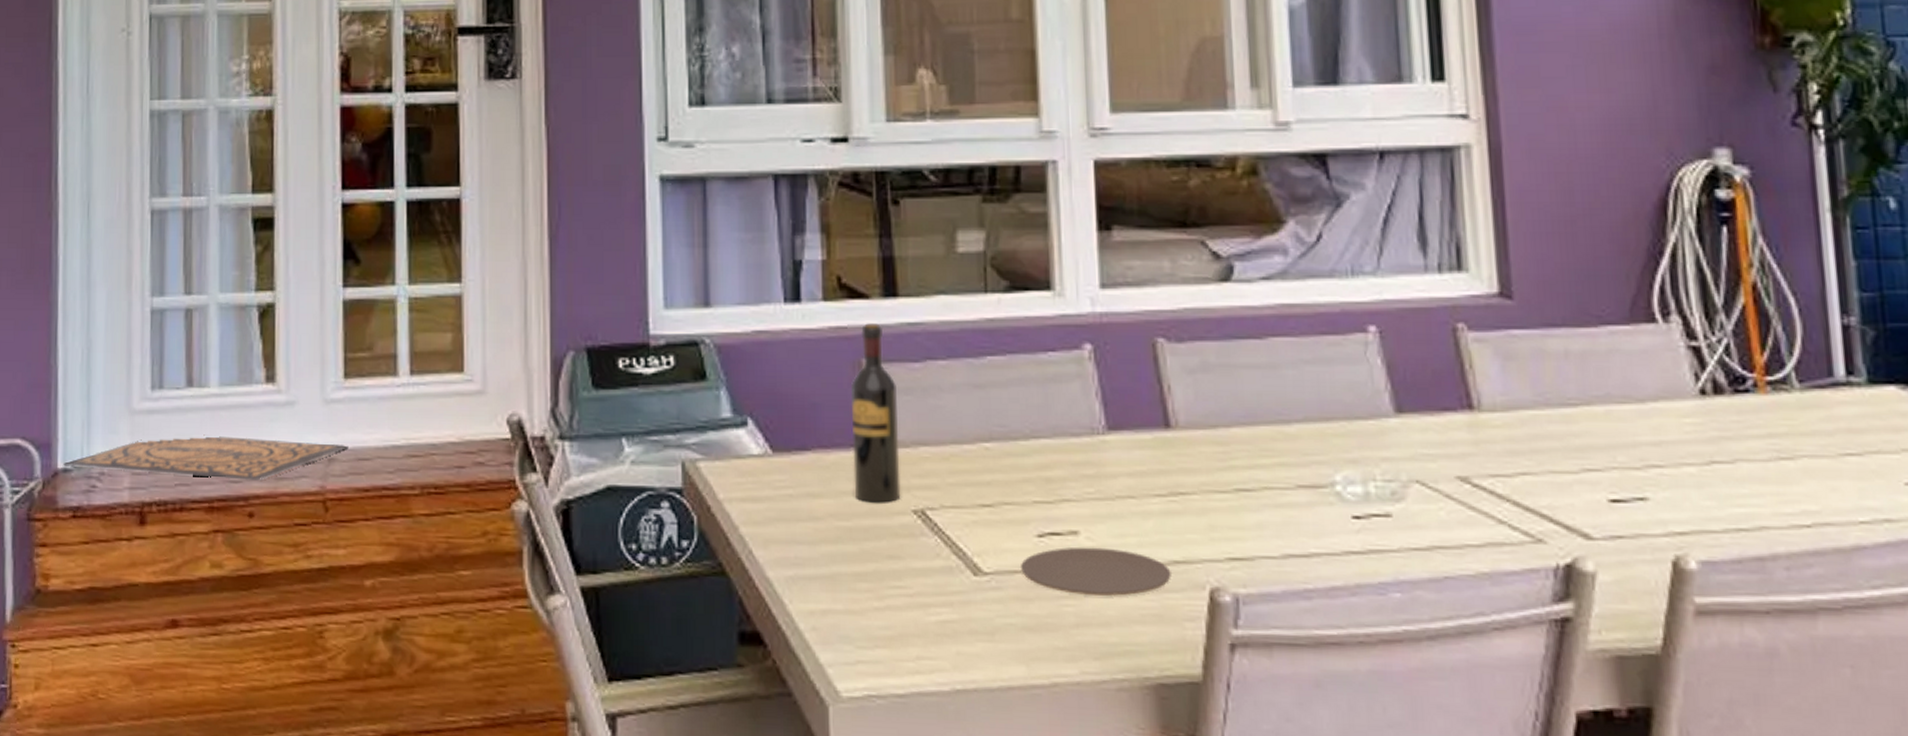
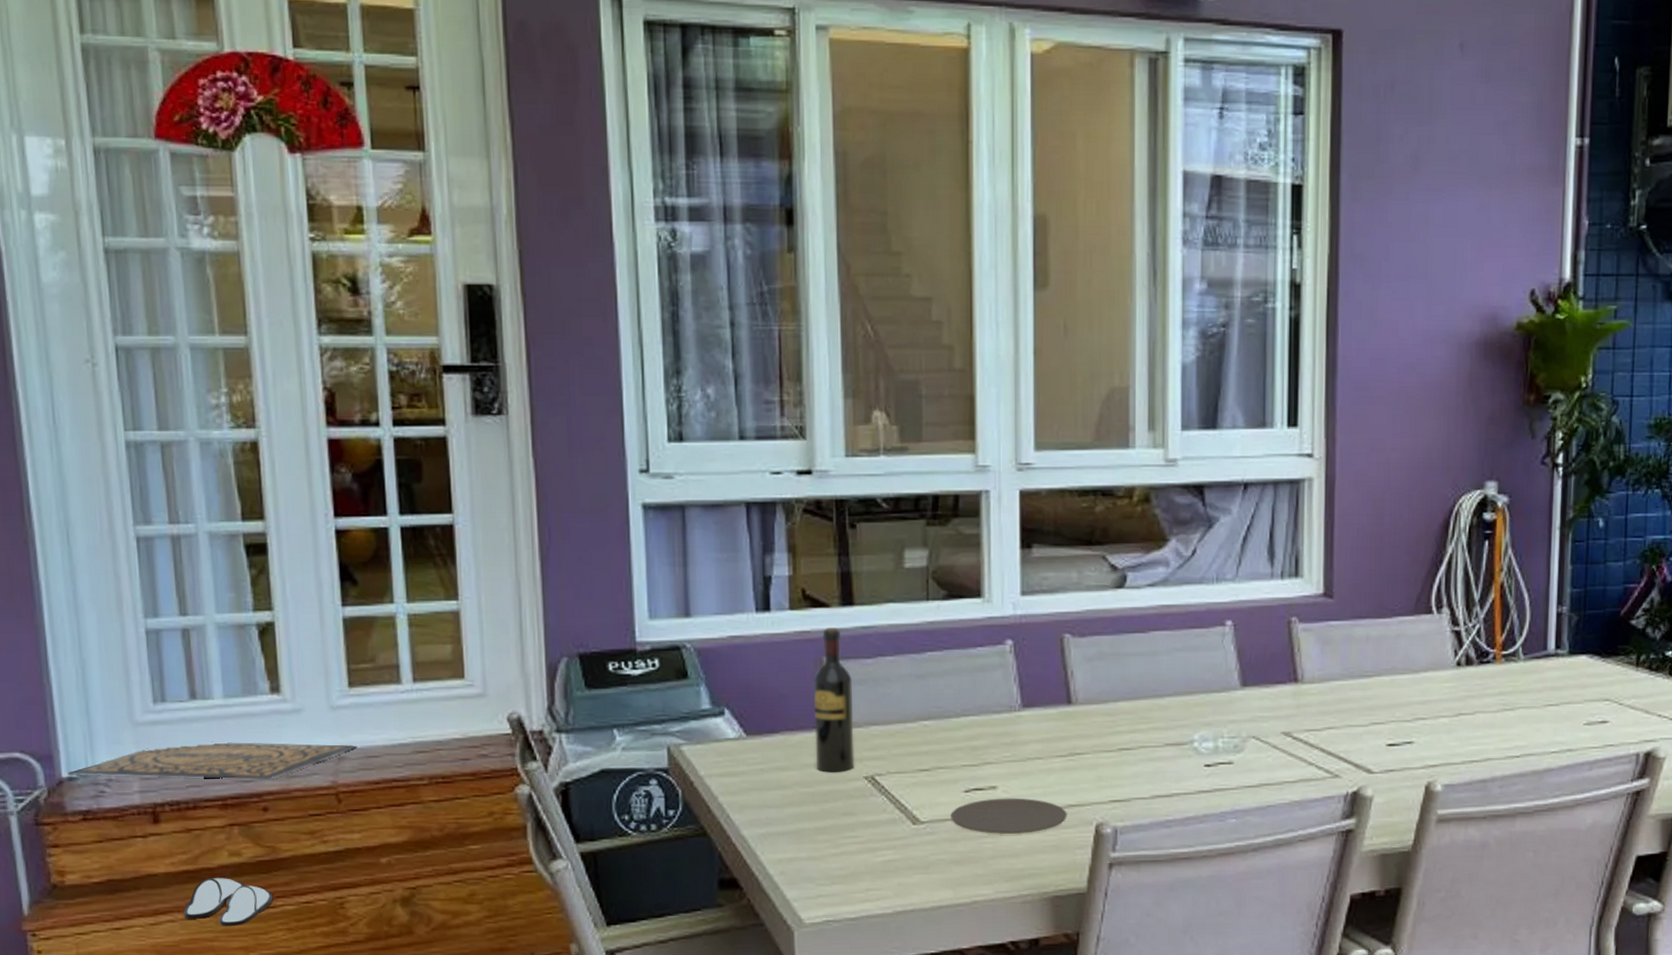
slippers: none [159,592,252,652] -> present [183,878,274,927]

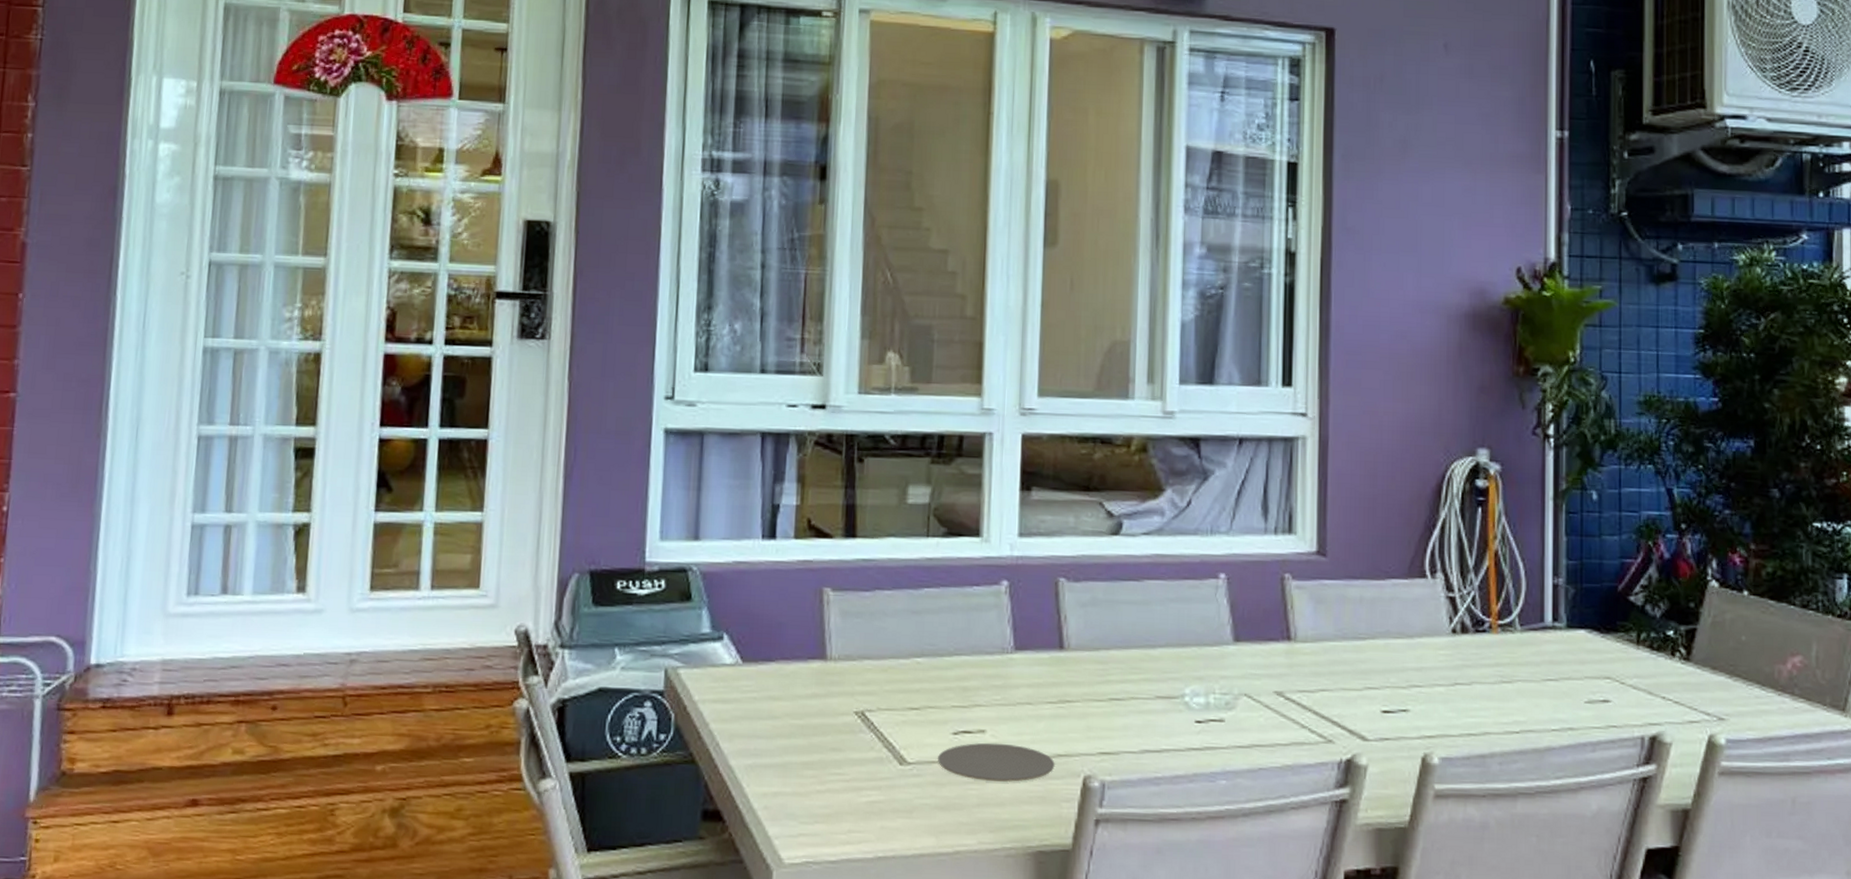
doormat: present [69,741,357,780] -> none [97,636,370,678]
slippers: present [183,878,274,927] -> none [179,775,269,828]
wine bottle: present [813,628,854,772] -> none [808,558,849,705]

